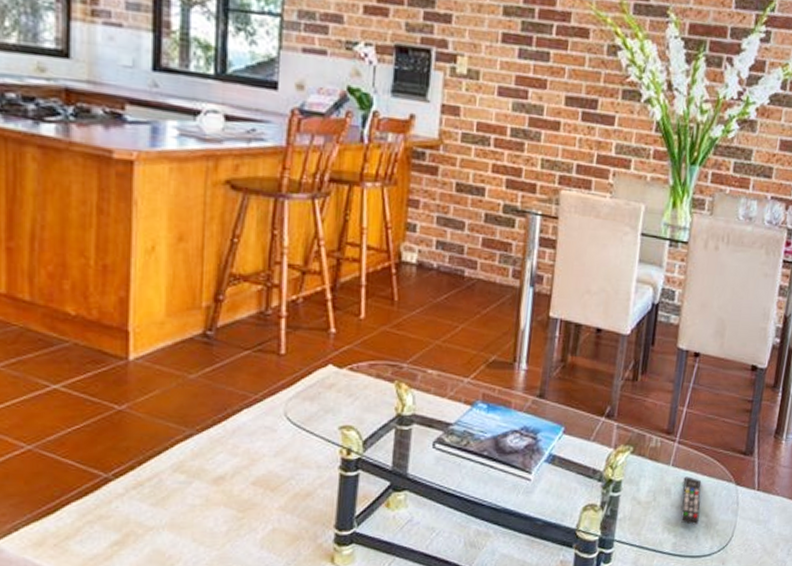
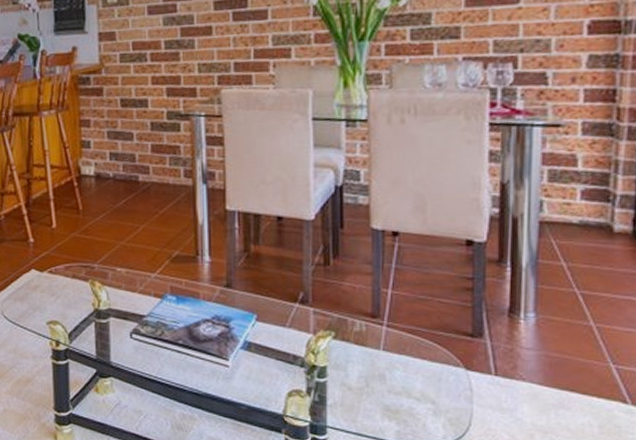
remote control: present [680,476,701,525] -> none [399,361,426,412]

